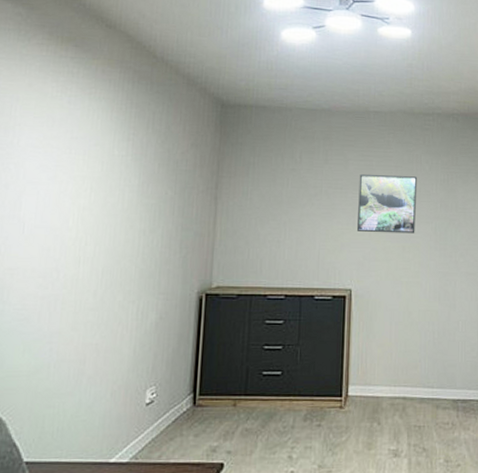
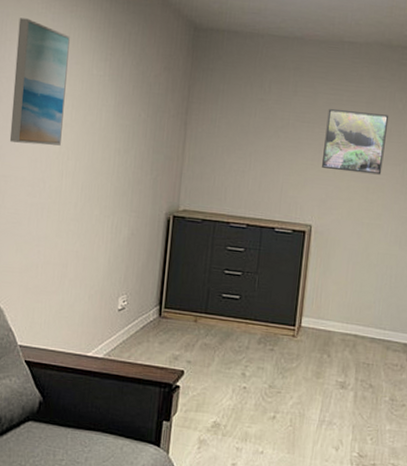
wall art: none [17,102,88,232] -> present [9,18,70,146]

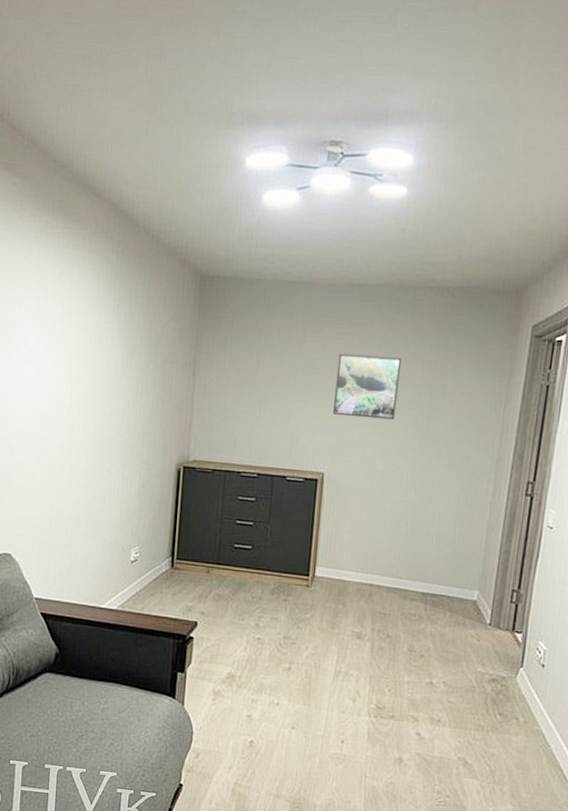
wall art: present [9,18,70,146] -> none [21,273,78,400]

